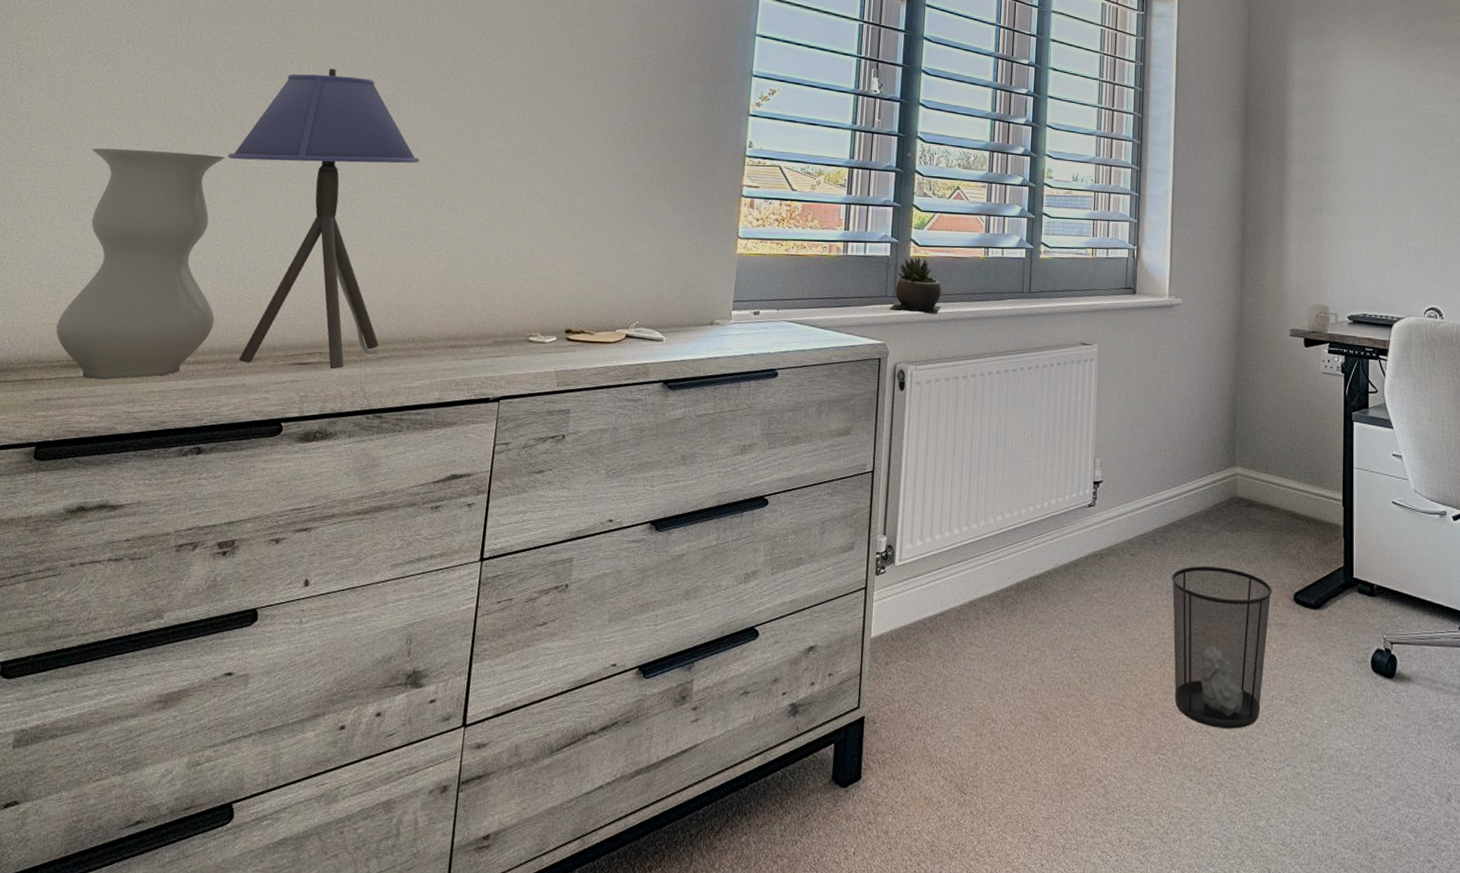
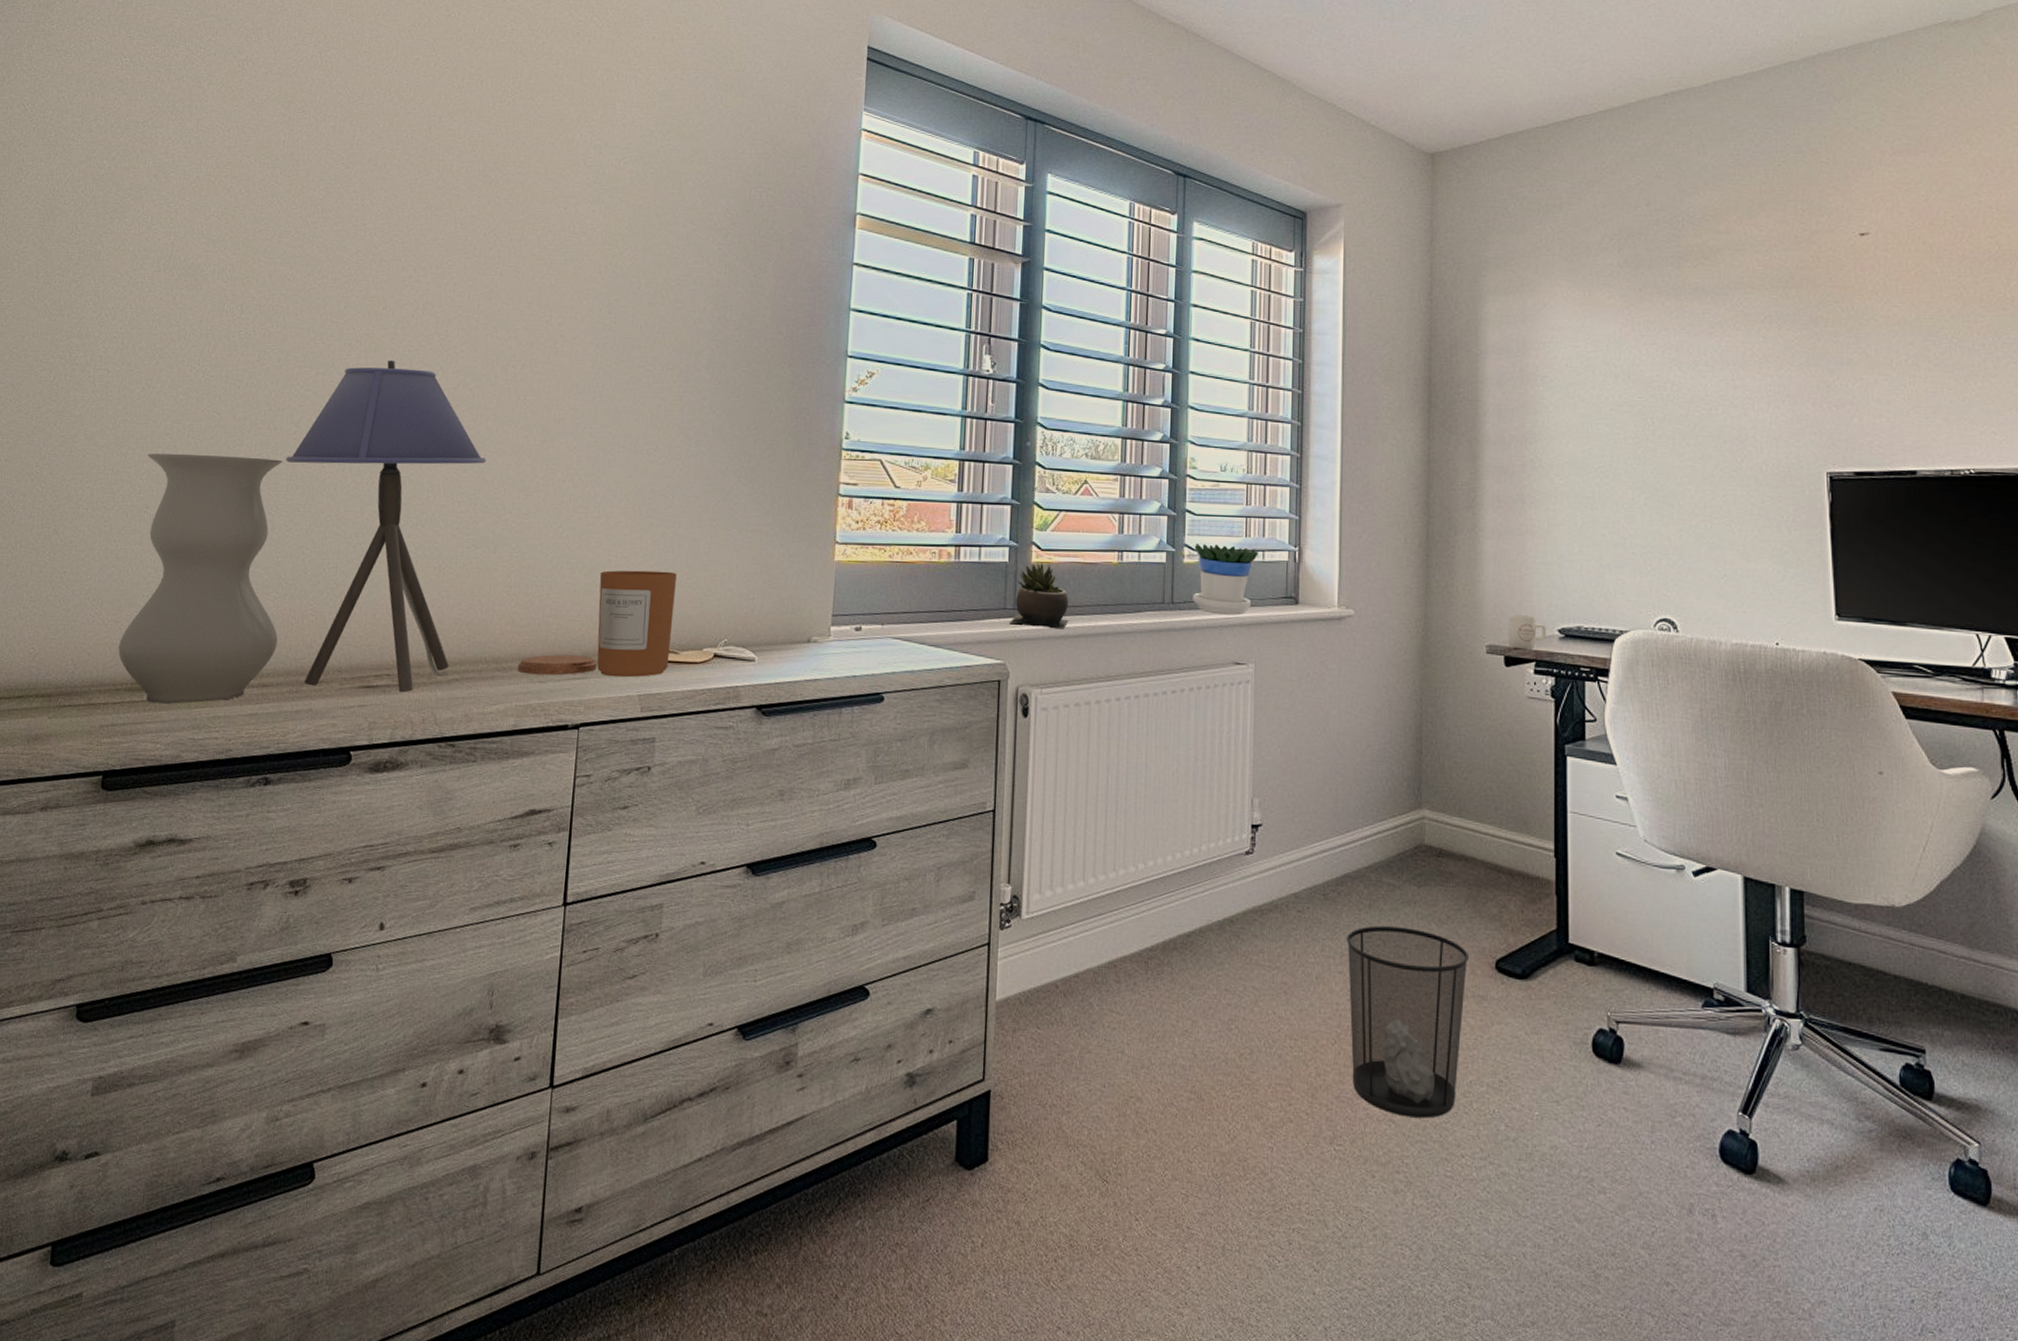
candle: none [443,260,594,356] -> present [517,570,677,678]
flowerpot: none [1047,242,1103,303] -> present [1193,544,1258,616]

